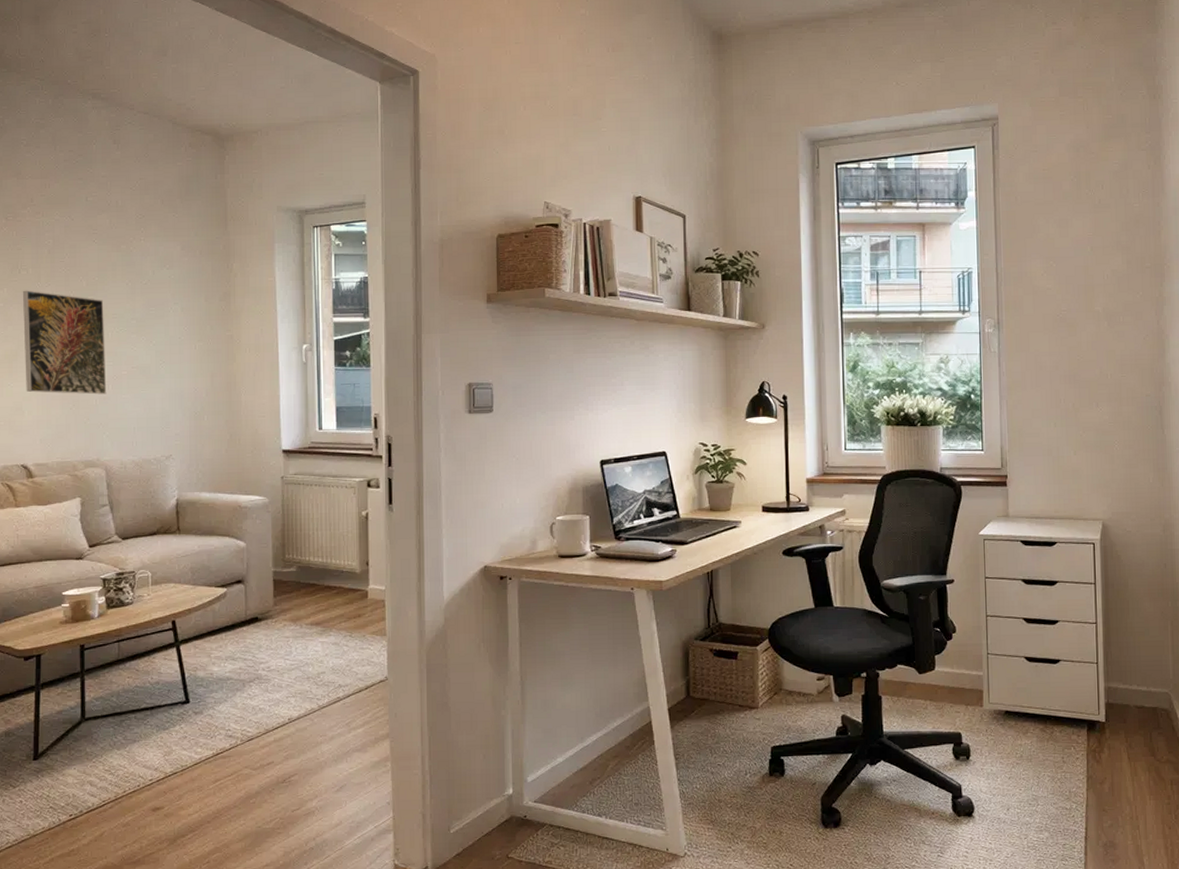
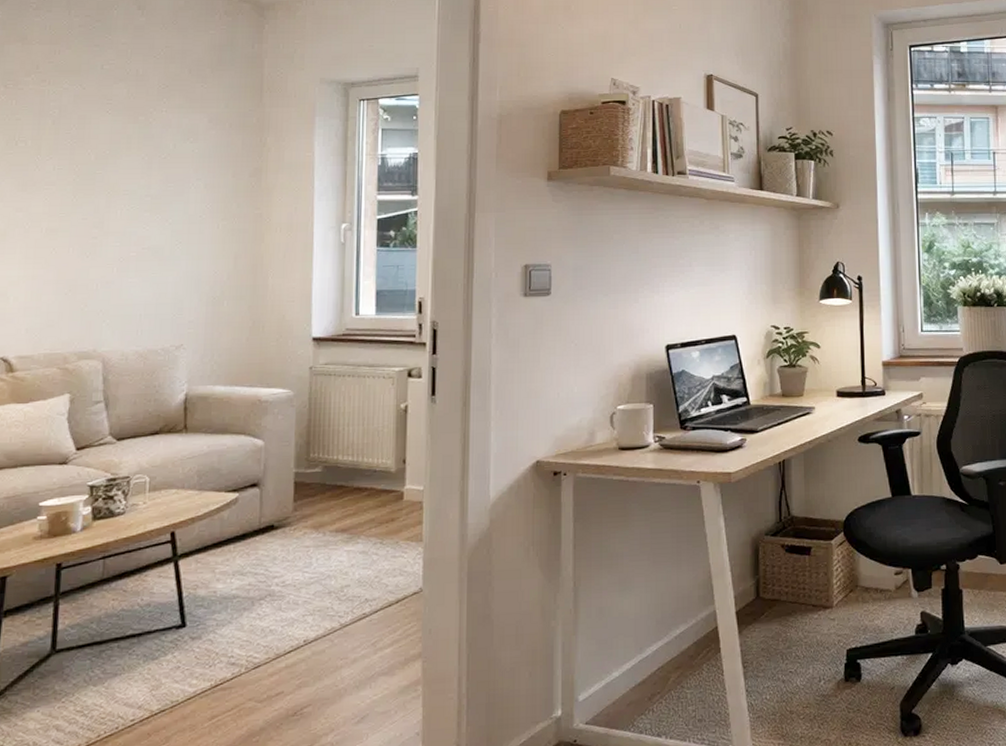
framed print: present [23,290,107,395] -> none [13,164,114,279]

